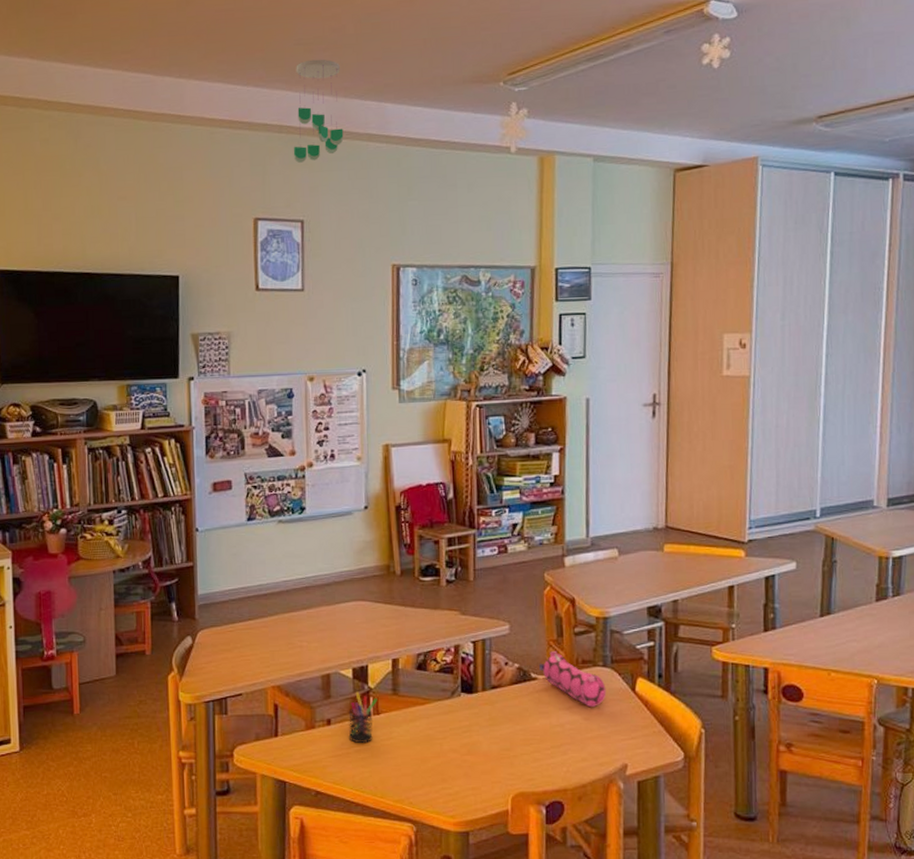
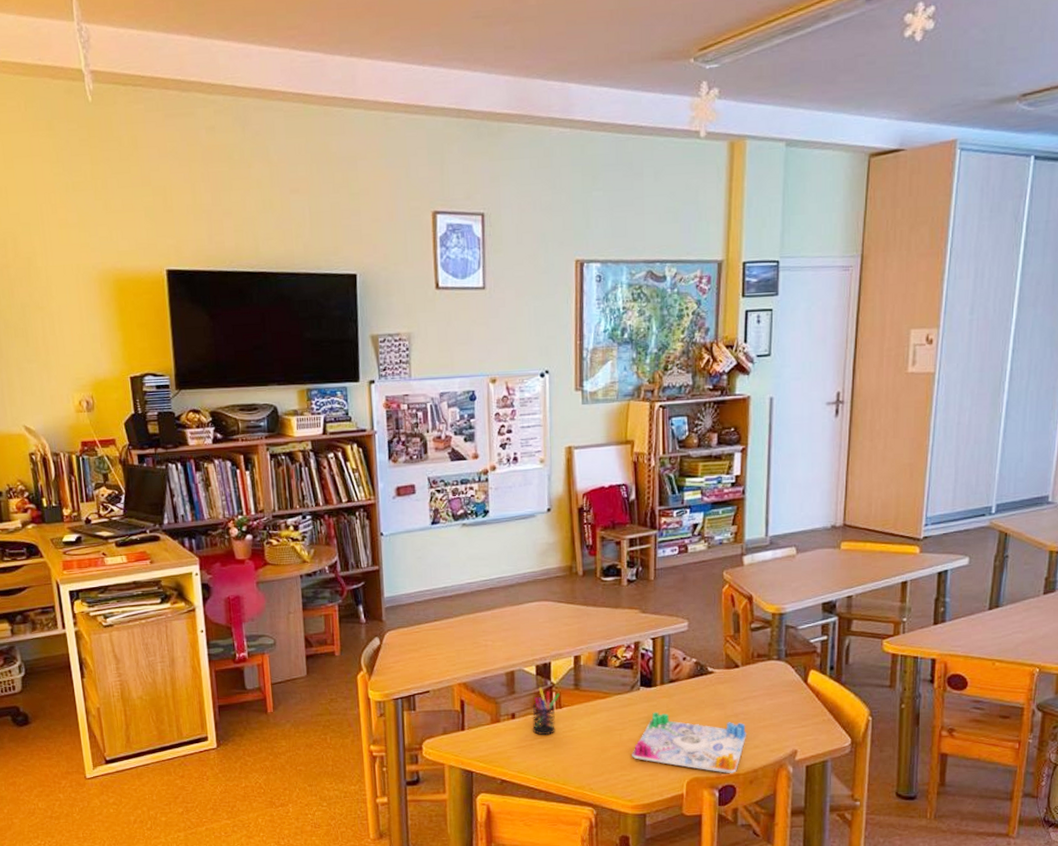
ceiling mobile: present [293,59,344,163] -> none [472,34,526,151]
board game: none [453,720,574,789] -> present [632,712,747,774]
pencil case: present [538,651,607,707] -> none [715,646,780,698]

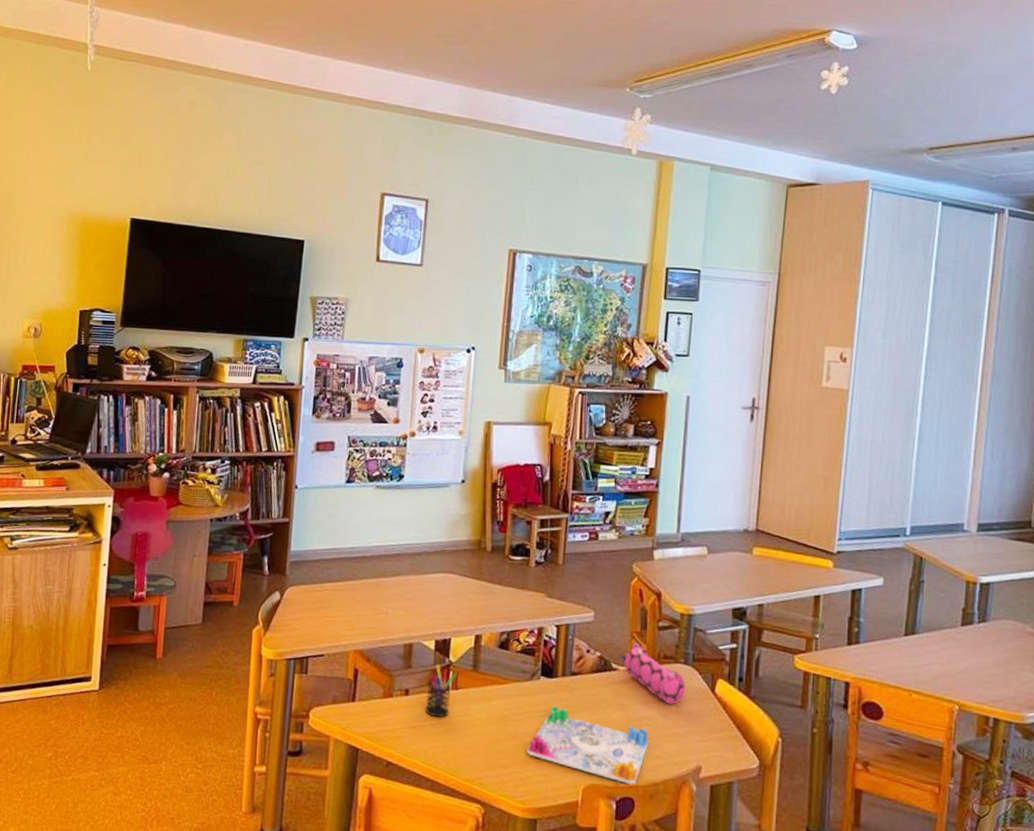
pencil case: none [715,646,780,698] -> present [620,643,686,704]

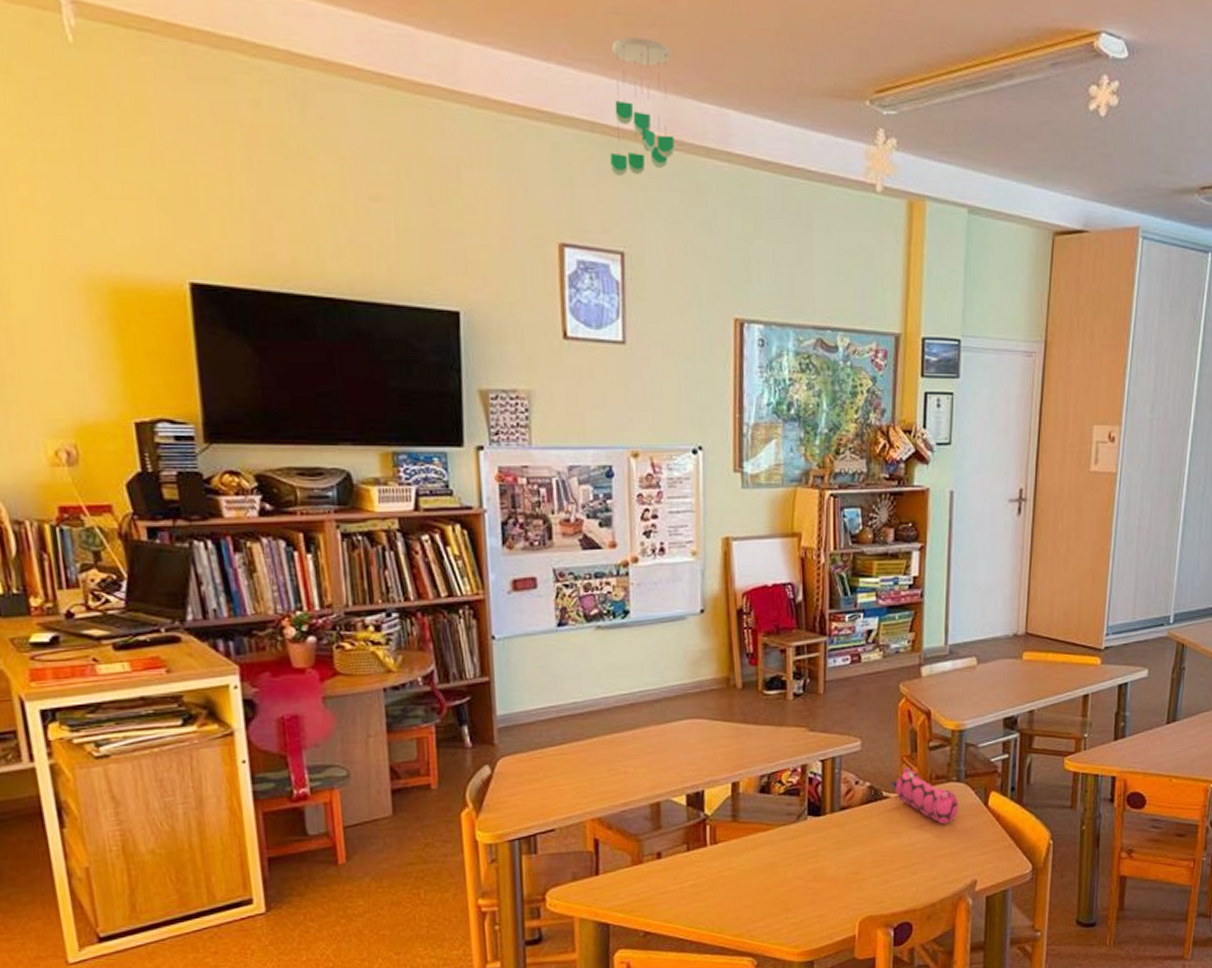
ceiling mobile: none [424,51,476,145] -> present [609,36,675,176]
pen holder: present [425,664,457,718] -> none [681,820,715,877]
board game: present [527,705,650,785] -> none [798,843,925,910]

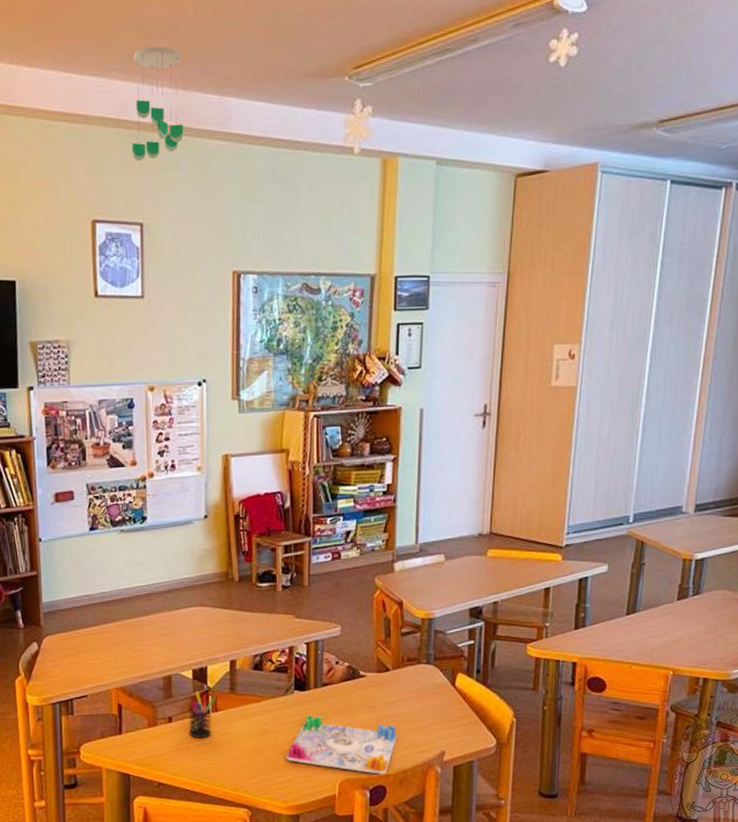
pen holder: none [681,820,715,877] -> present [188,691,216,739]
board game: none [798,843,925,910] -> present [286,714,398,775]
pencil case: present [890,767,959,824] -> none [367,651,429,701]

